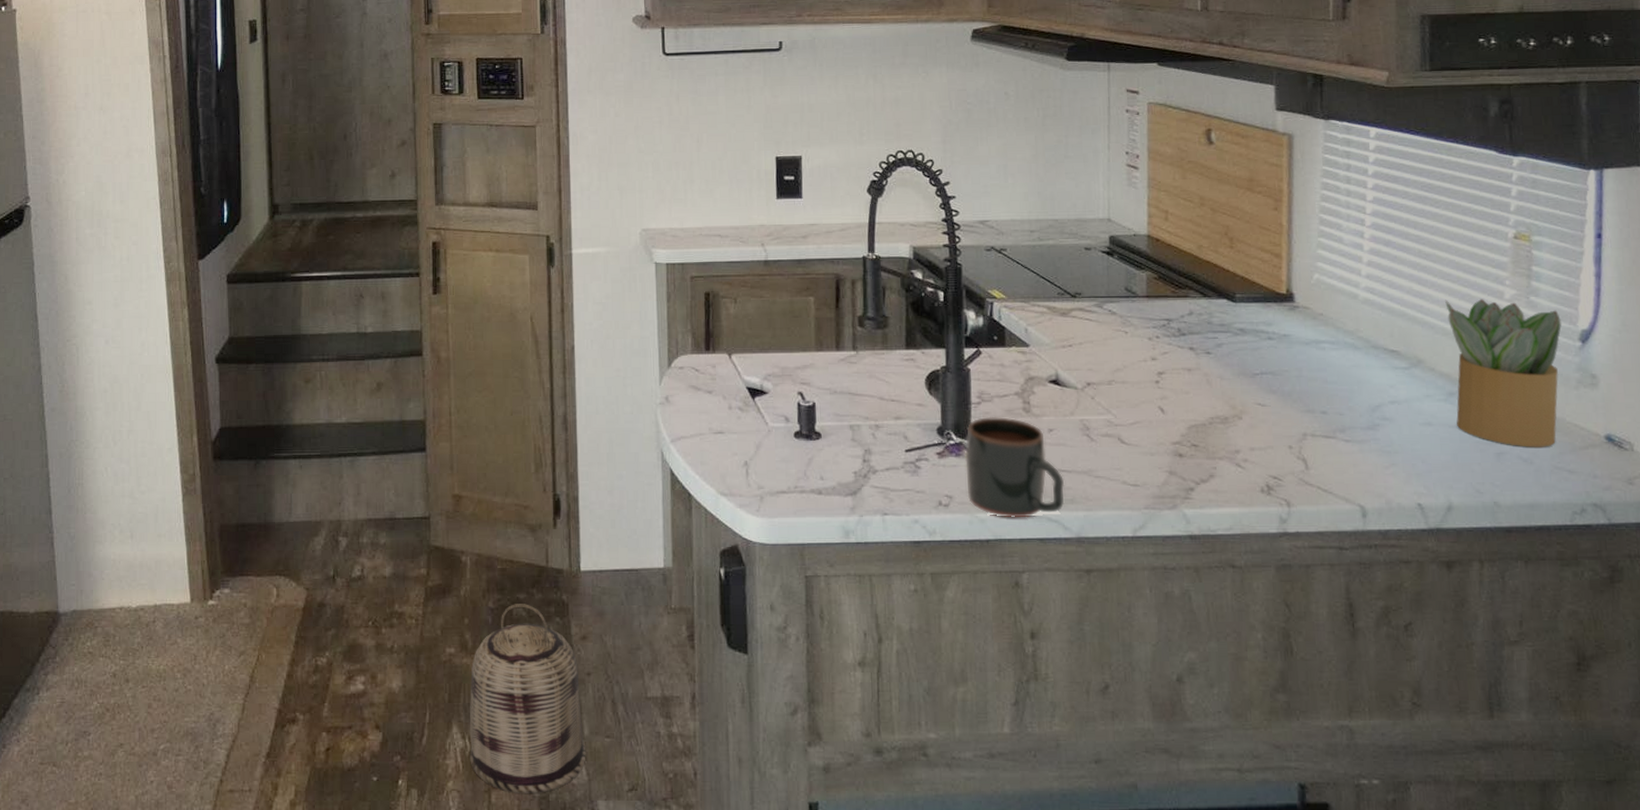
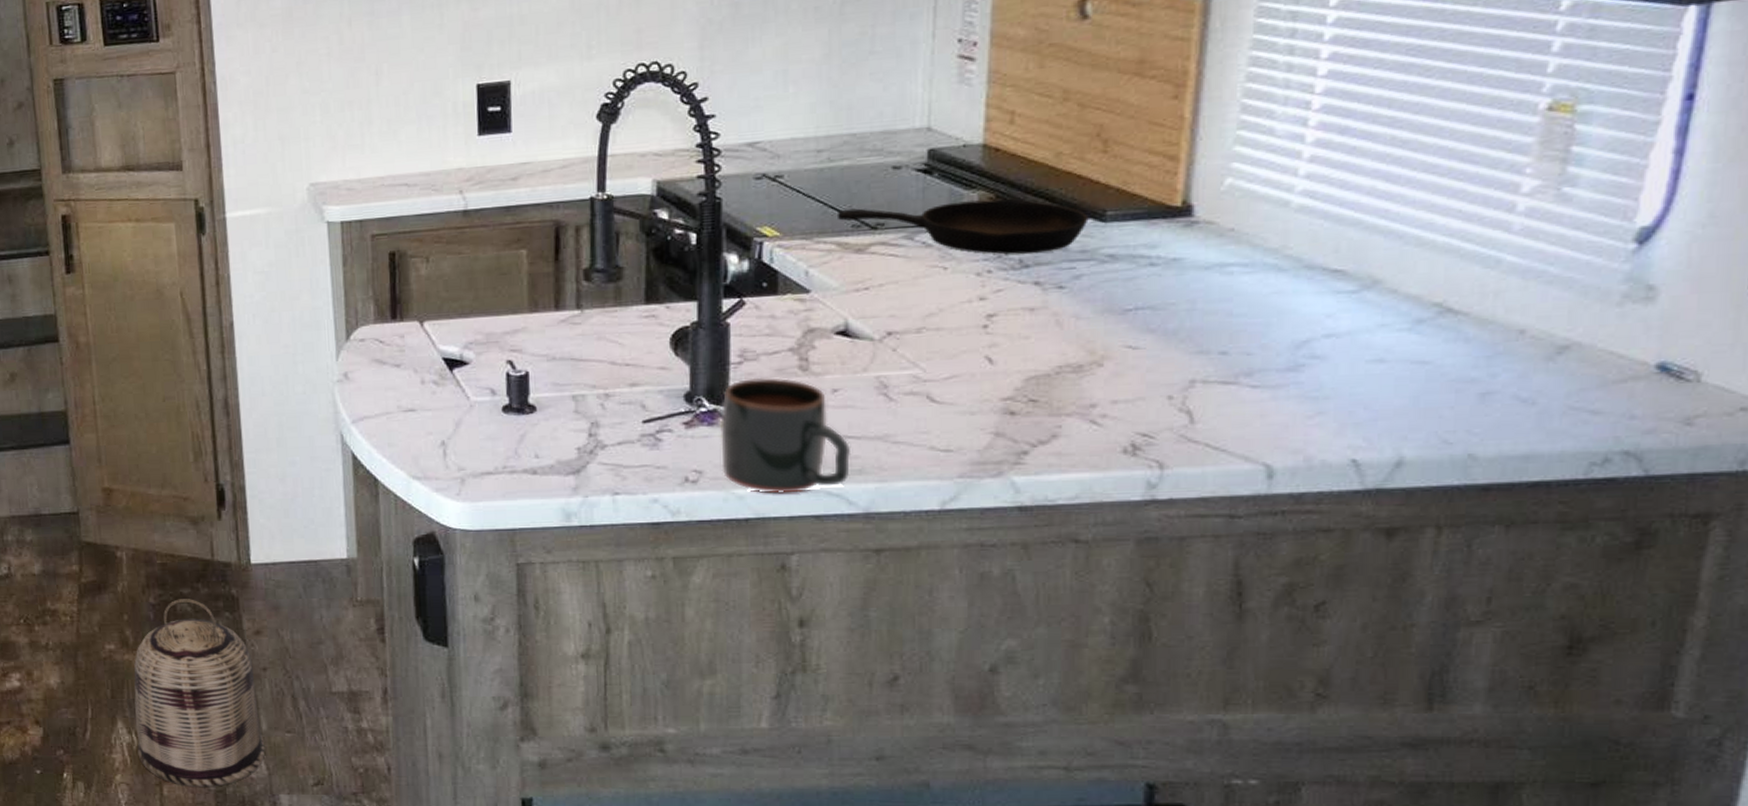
frying pan: none [1046,279,1224,324] -> present [836,198,1089,254]
potted plant: present [1445,299,1562,447] -> none [1423,195,1610,384]

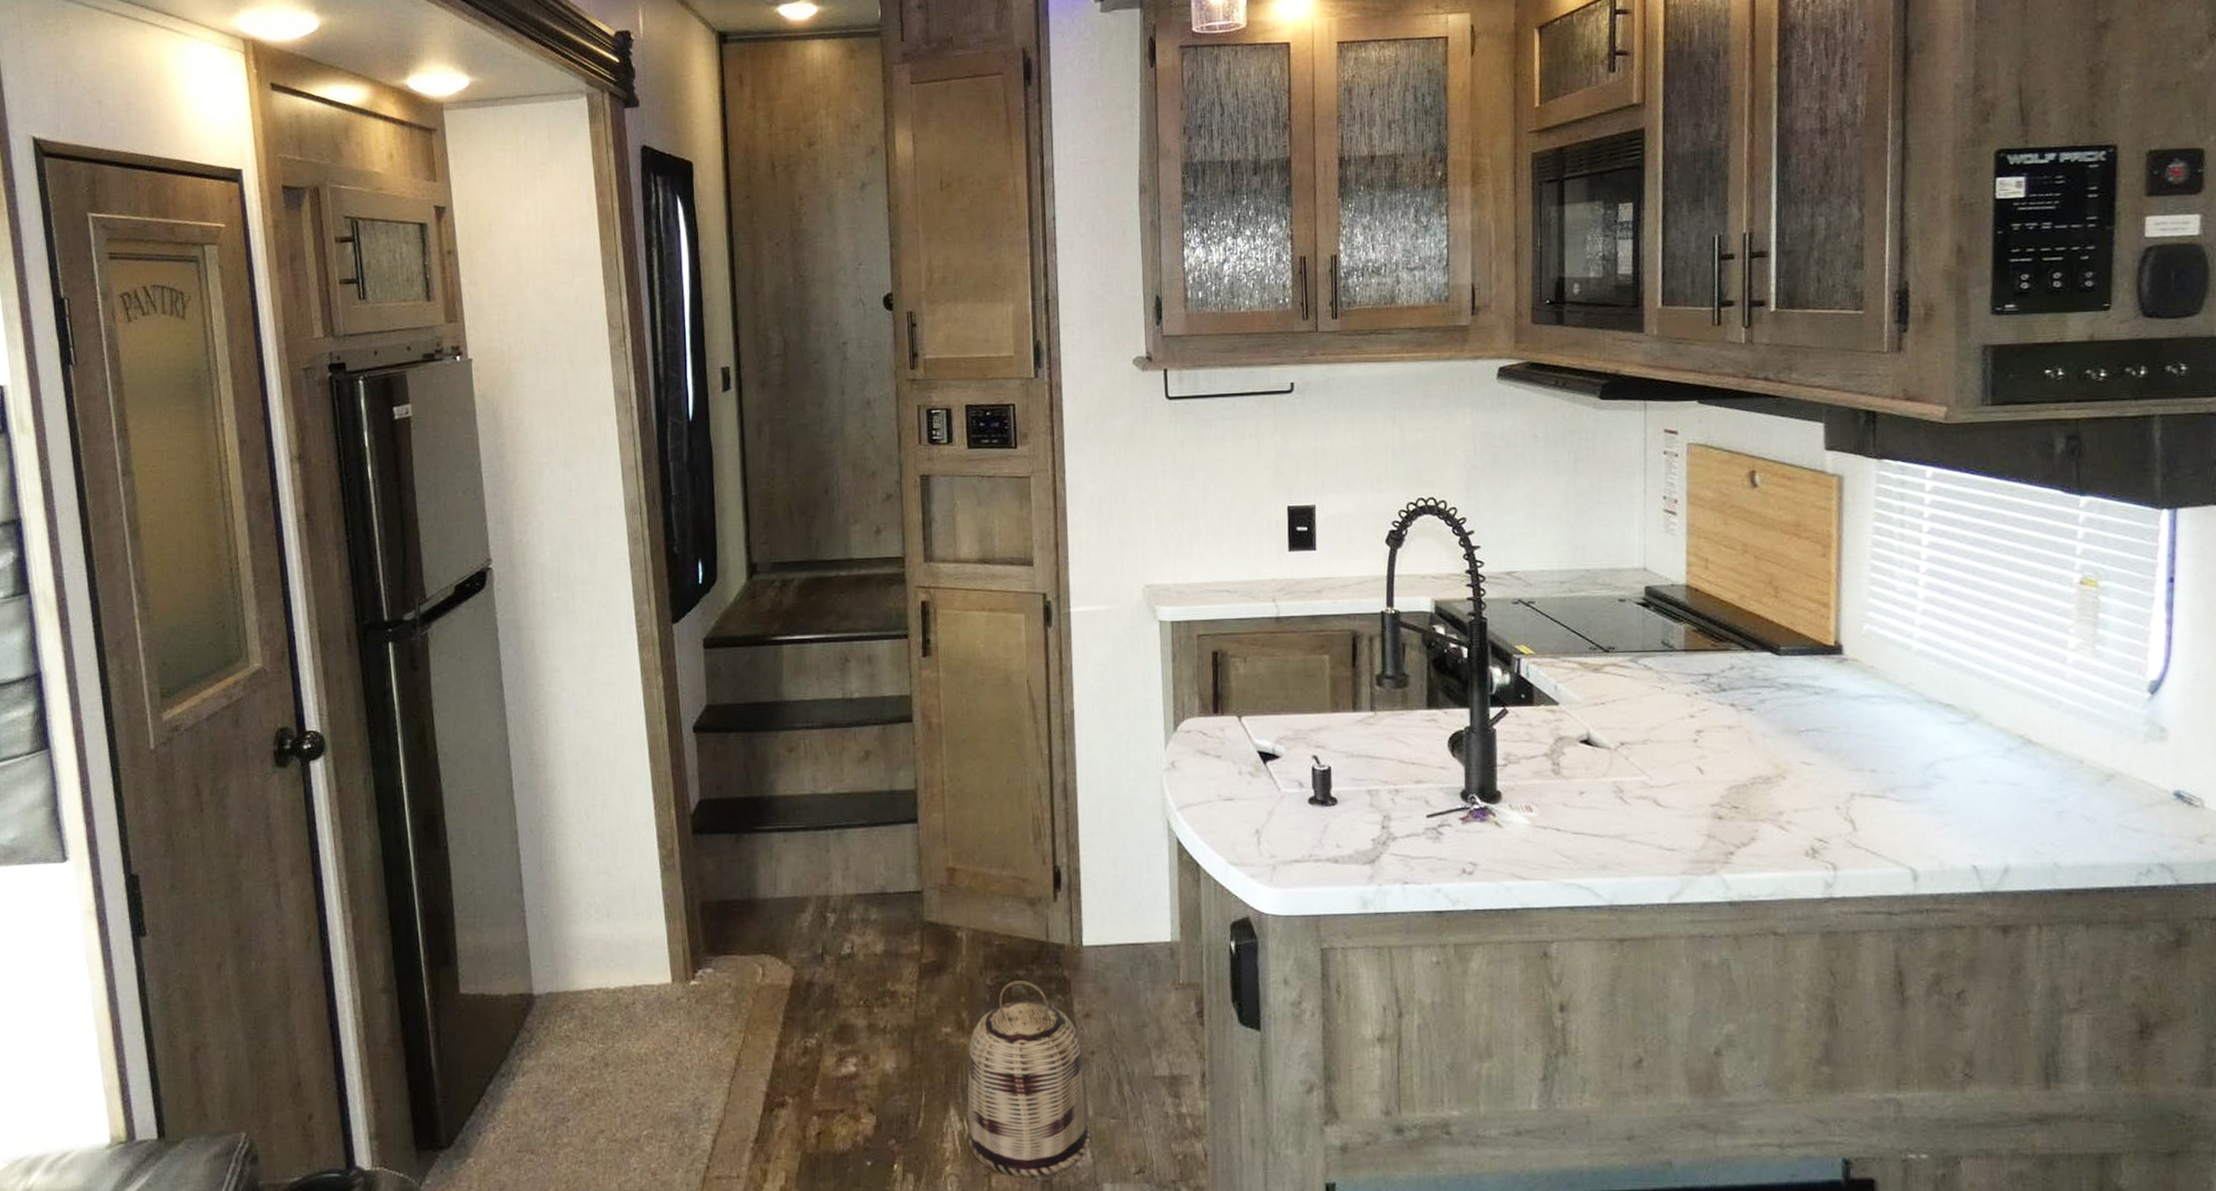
mug: present [720,378,852,493] -> none [1490,780,1597,886]
frying pan: present [836,198,1089,254] -> none [1577,631,1768,679]

